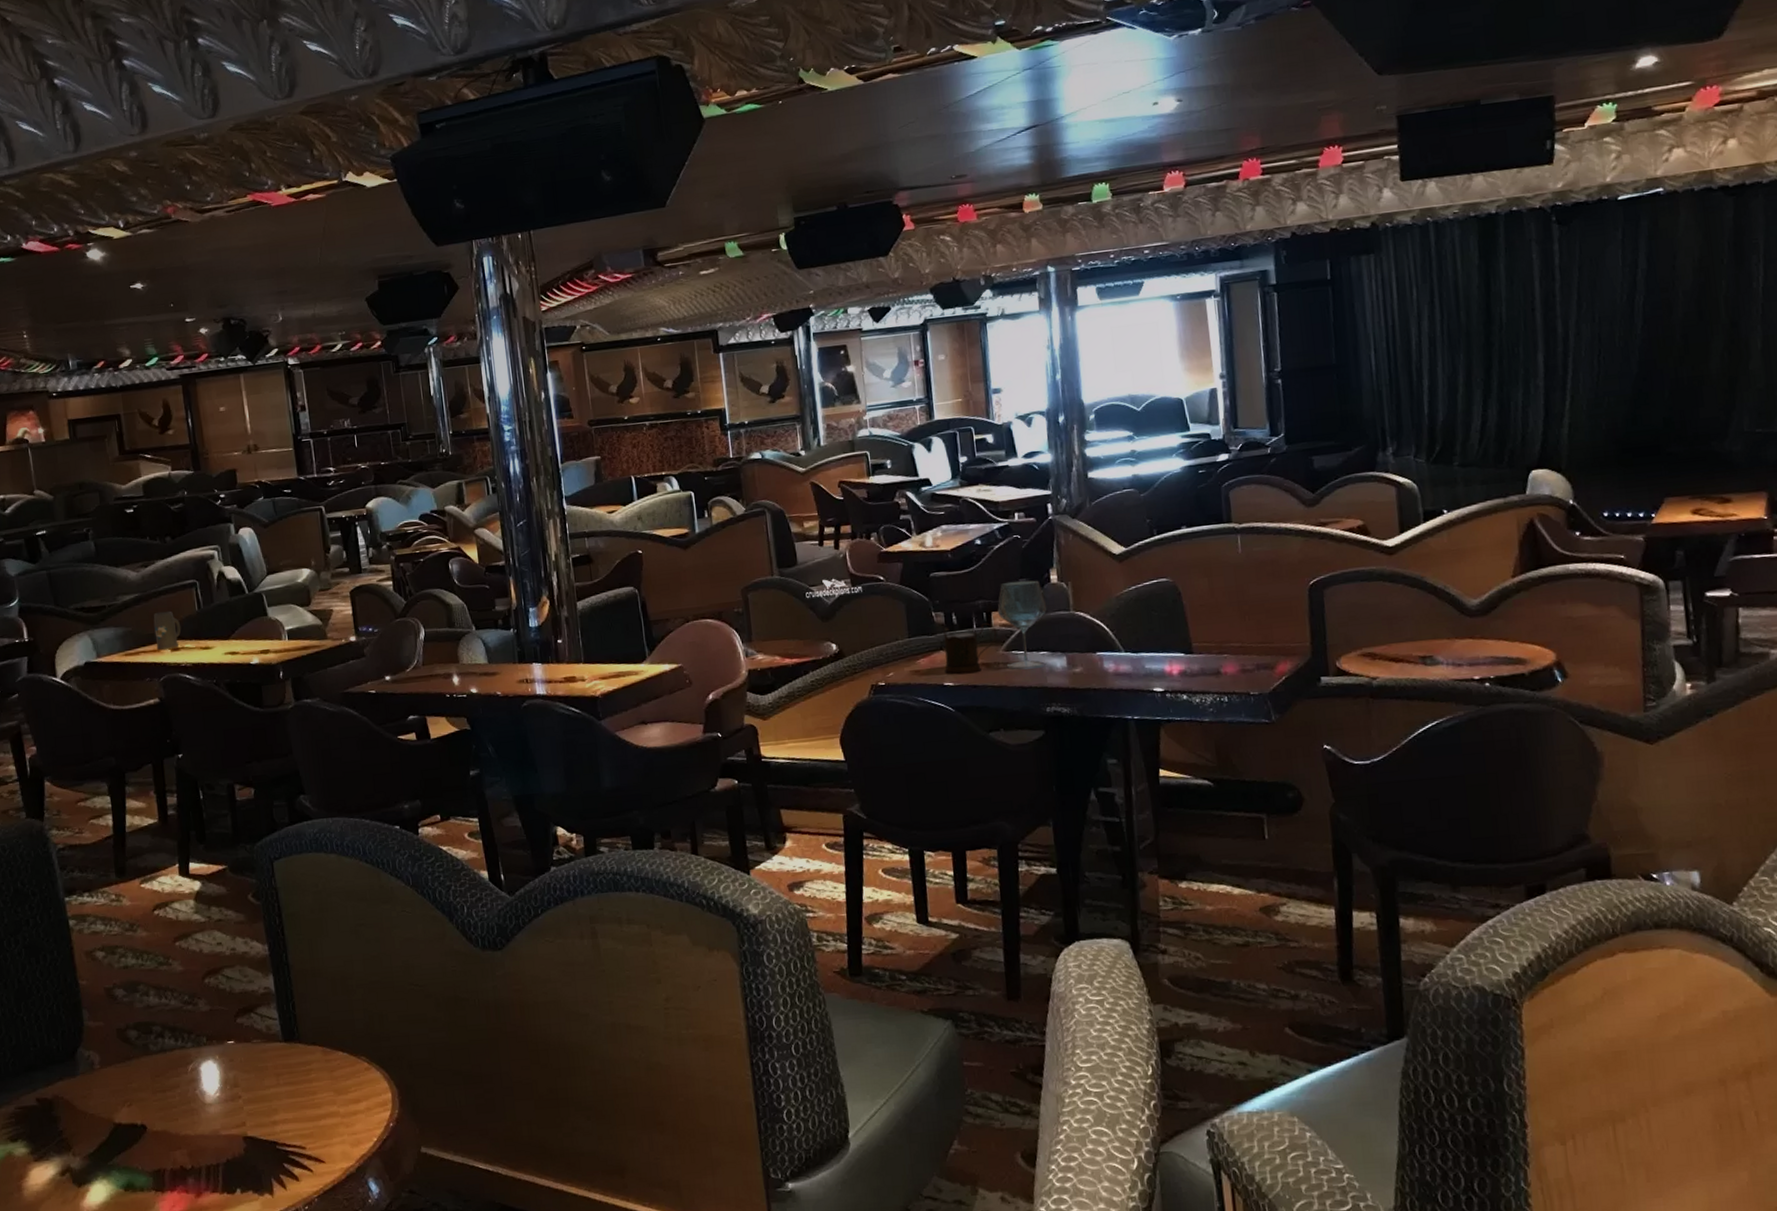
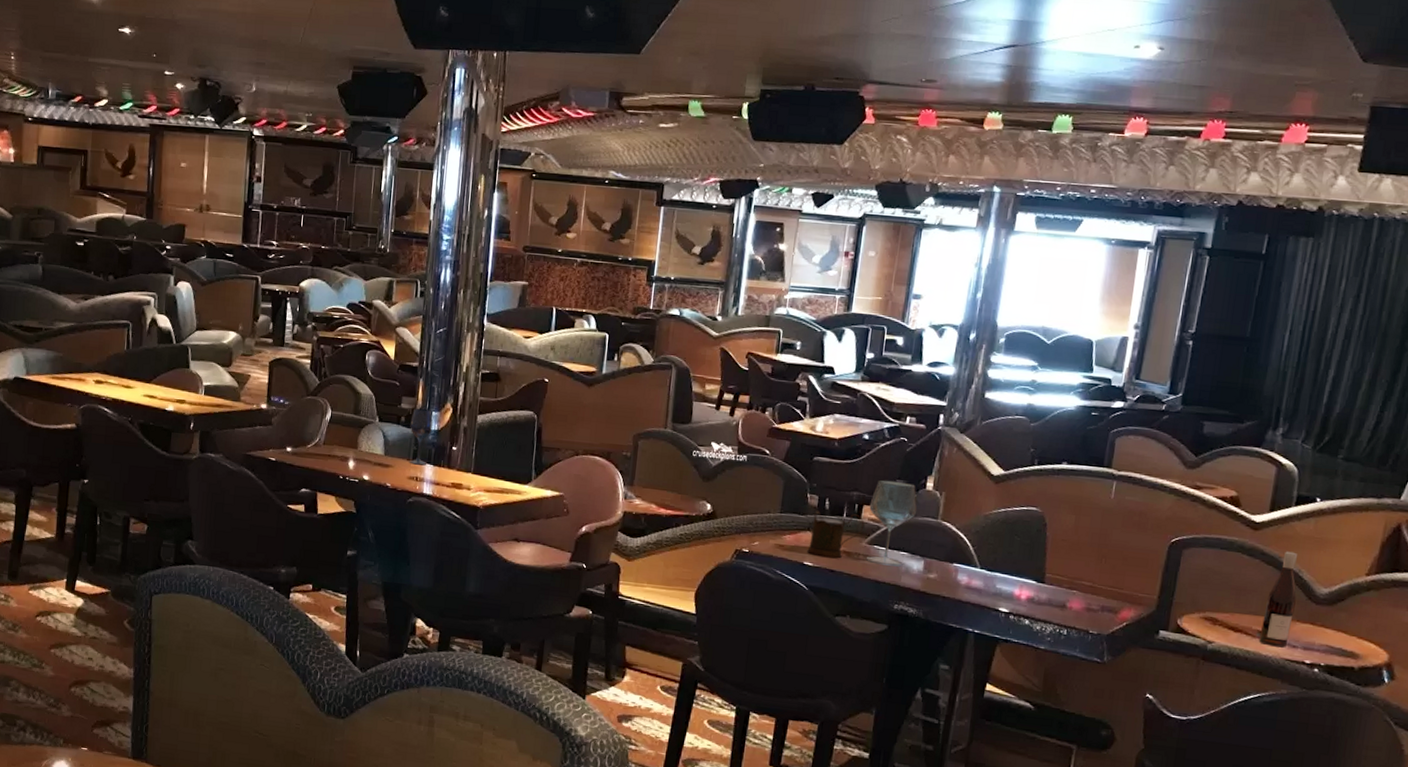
beer mug: present [153,611,182,651] -> none [82,344,108,382]
wineglass: none [508,607,535,667] -> present [409,409,433,465]
bottle: none [1420,569,1453,670] -> present [1258,551,1298,648]

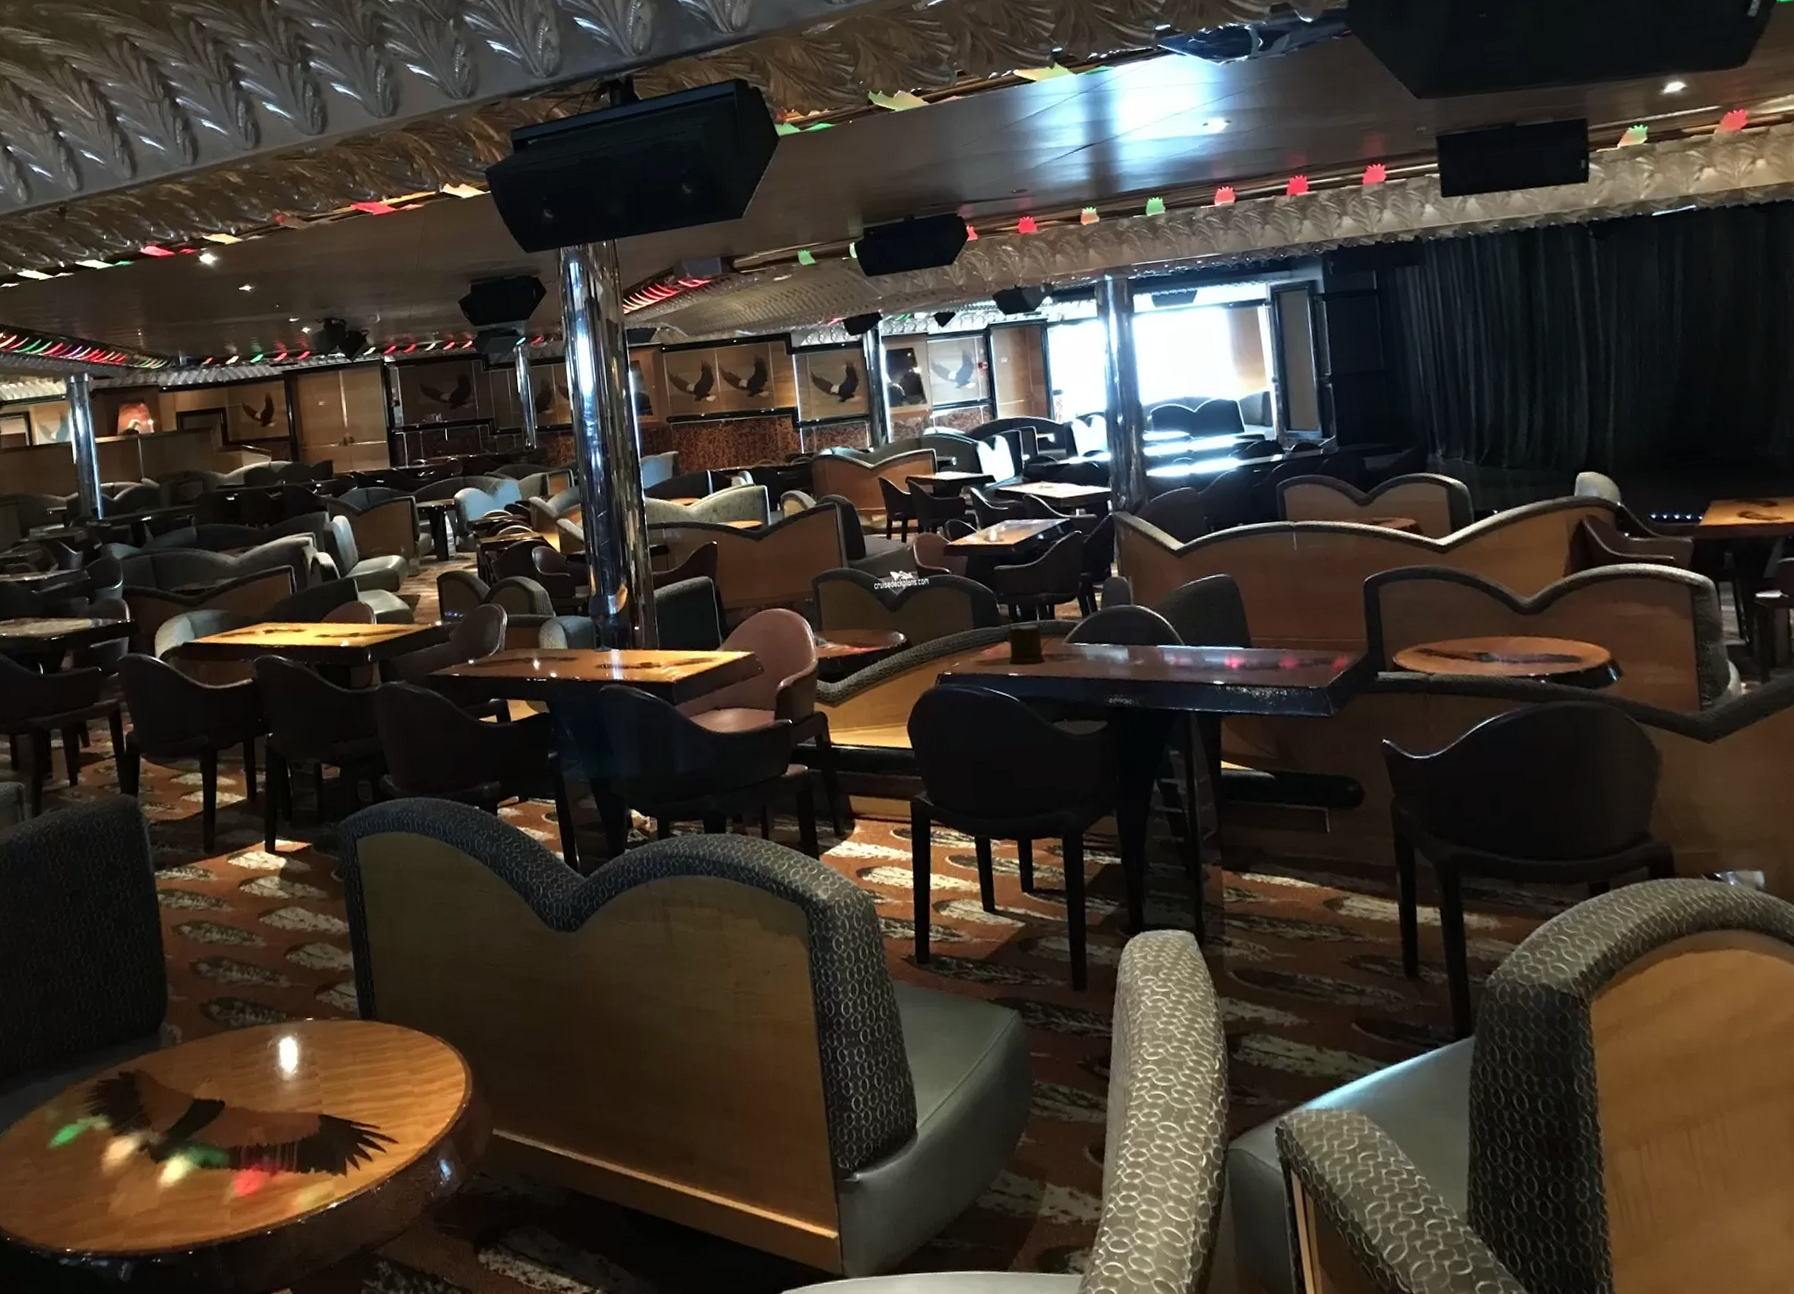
wine glass: present [867,480,917,567] -> none [1060,574,1109,662]
bottle: present [1258,551,1298,648] -> none [1474,567,1508,667]

